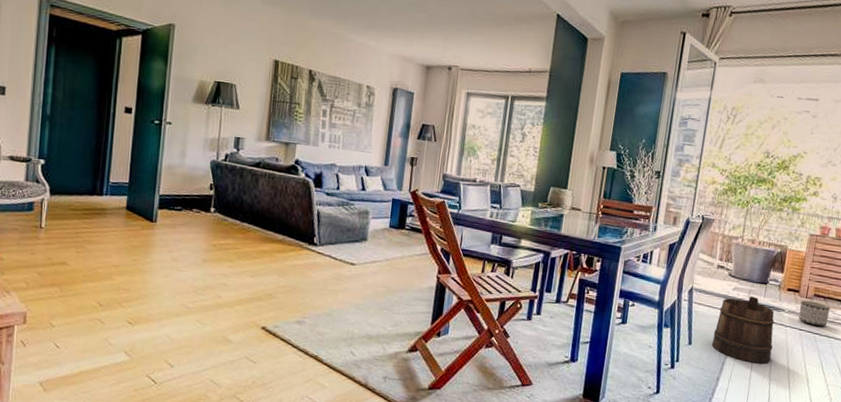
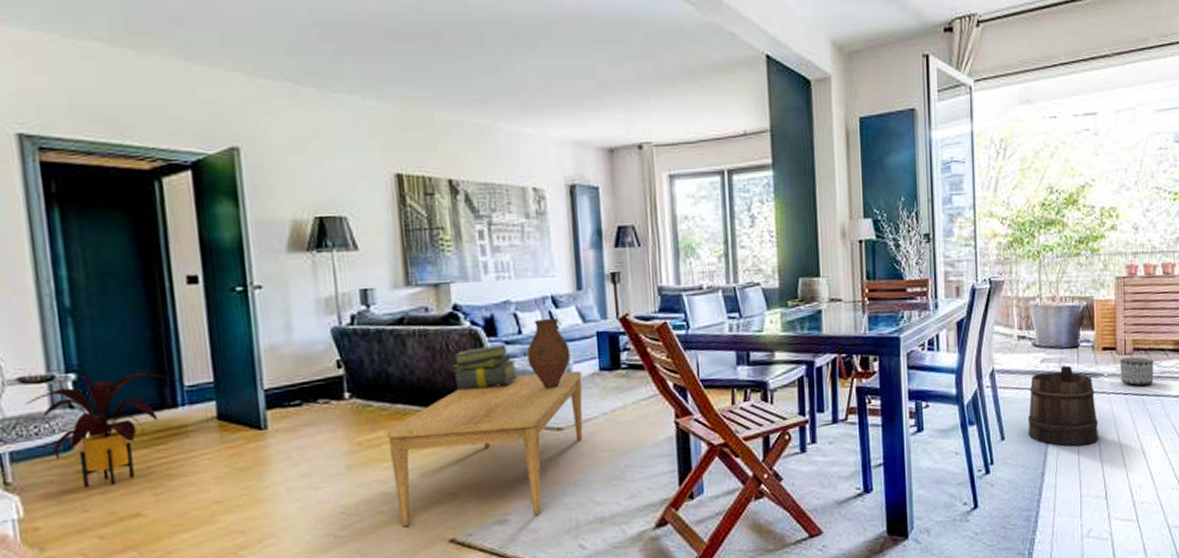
house plant: none [10,161,107,241] -> present [25,371,179,487]
coffee table: none [231,218,376,324] -> present [387,371,583,527]
stack of books: none [287,193,332,225] -> present [452,343,519,391]
vase: none [340,182,371,234] -> present [527,319,571,390]

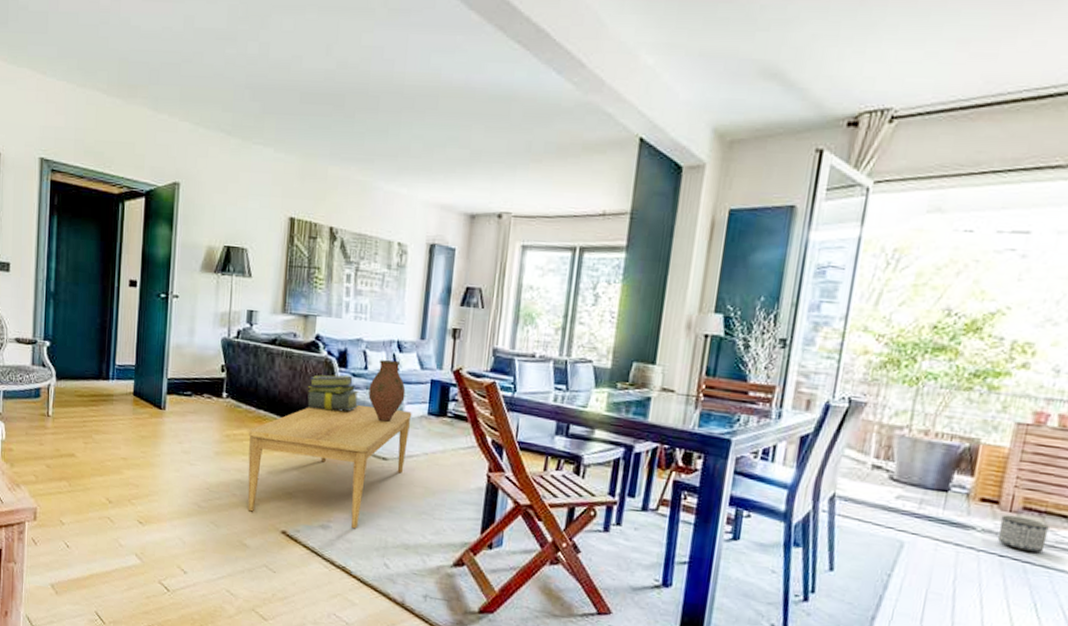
house plant: present [25,371,179,487] -> none [17,343,113,430]
bucket: present [1027,365,1099,446] -> none [863,508,960,601]

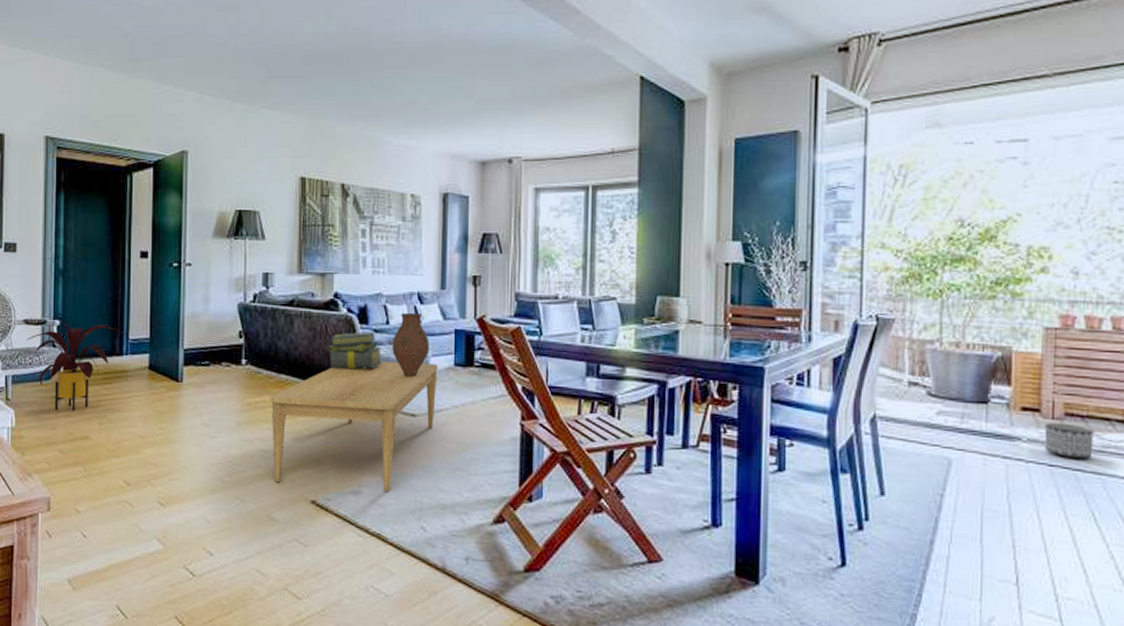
house plant: none [17,343,113,430] -> present [26,322,126,412]

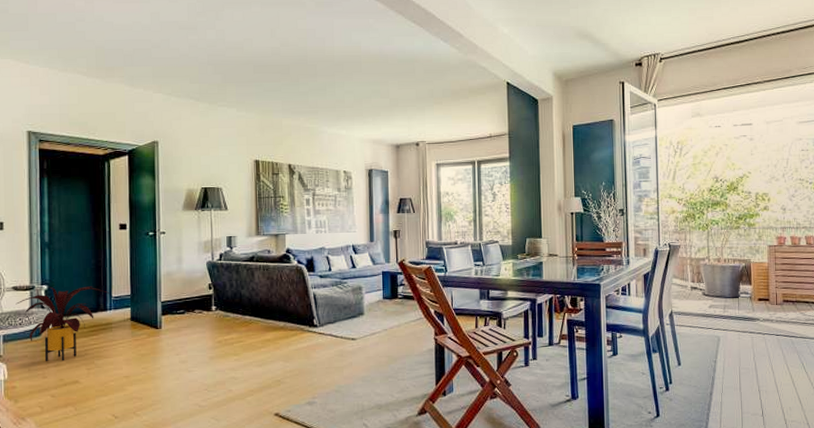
coffee table: present [271,361,438,492] -> none [238,299,371,402]
stack of books: present [328,331,383,370] -> none [284,277,328,308]
vase: present [392,313,430,378] -> none [334,261,364,311]
planter: present [1044,422,1094,460] -> none [772,307,800,330]

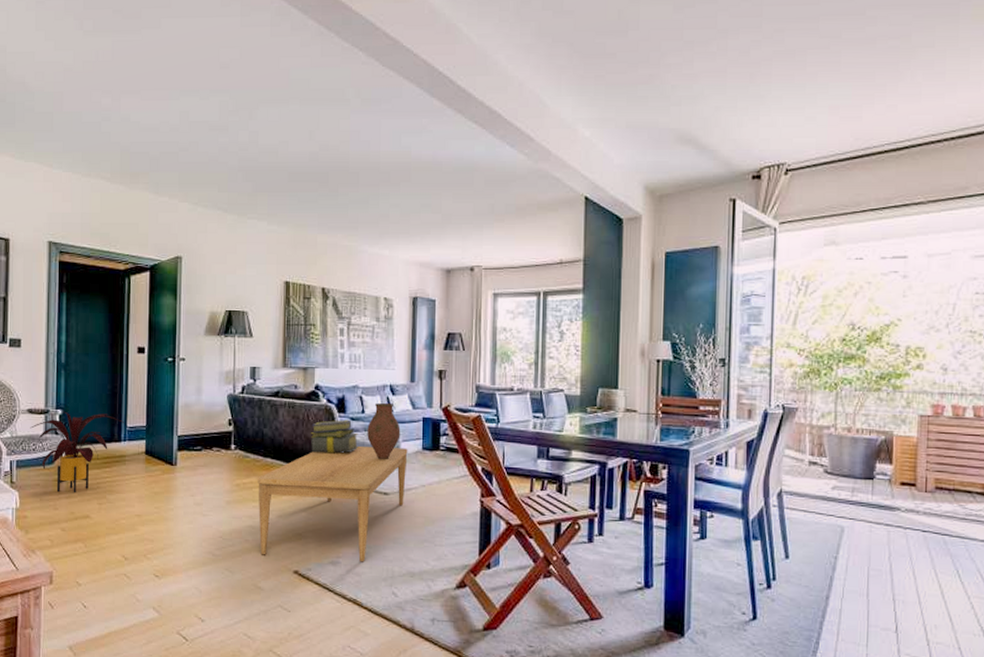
coffee table: none [238,299,371,402] -> present [258,445,408,562]
stack of books: none [284,277,328,308] -> present [310,419,359,454]
vase: none [334,261,364,311] -> present [367,403,401,460]

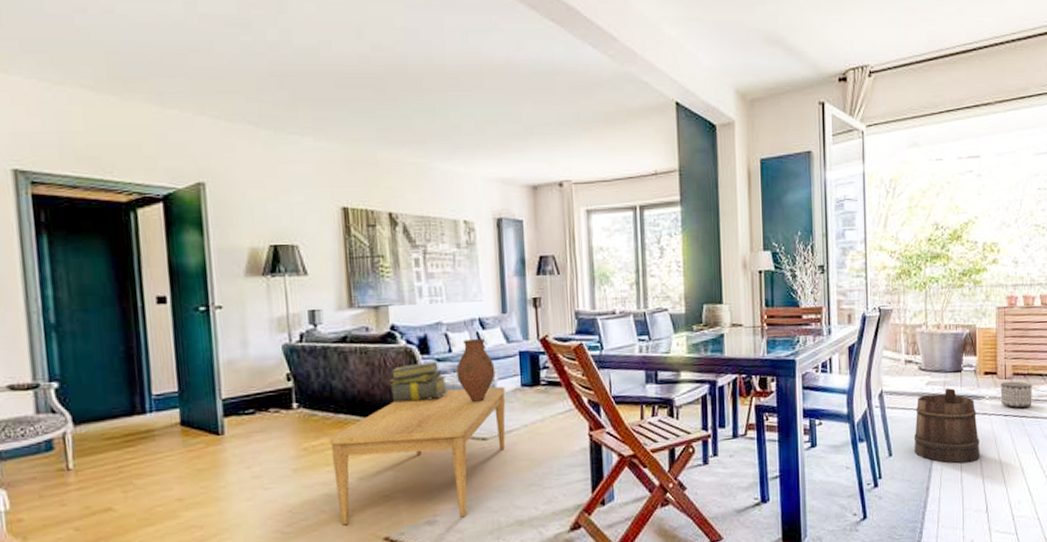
house plant: present [30,411,124,493] -> none [13,381,148,484]
bucket: none [814,495,892,577] -> present [913,388,981,463]
planter: none [919,495,959,526] -> present [1000,381,1032,409]

